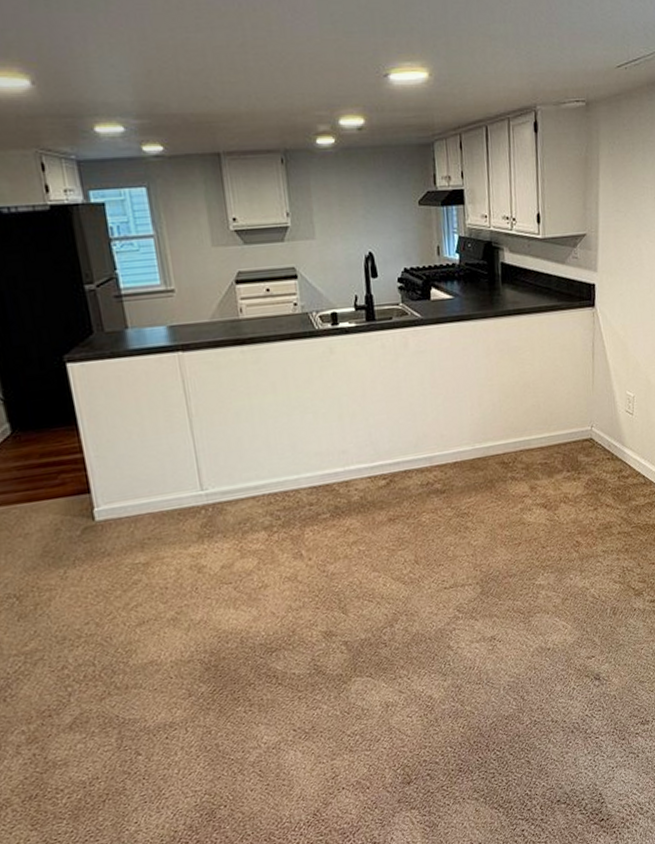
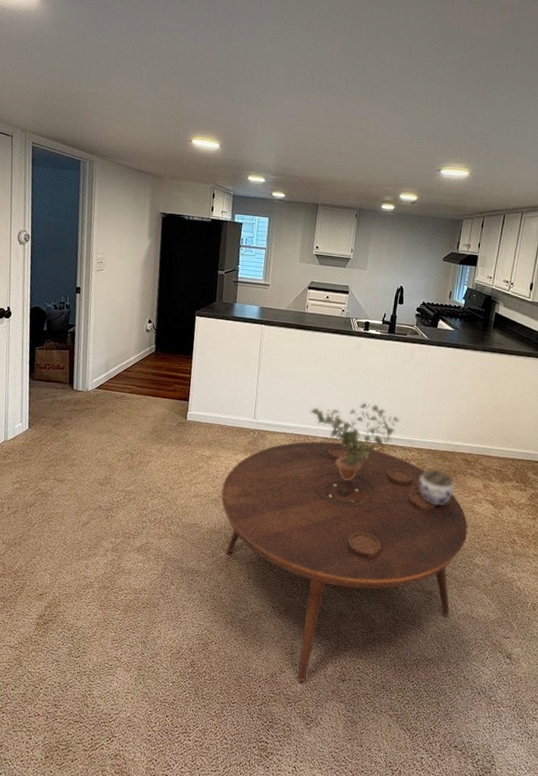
coffee table: none [177,482,523,807] -> present [221,441,468,682]
potted plant: none [282,423,408,536] -> present [310,402,400,481]
jar: none [450,484,496,531] -> present [419,469,455,506]

